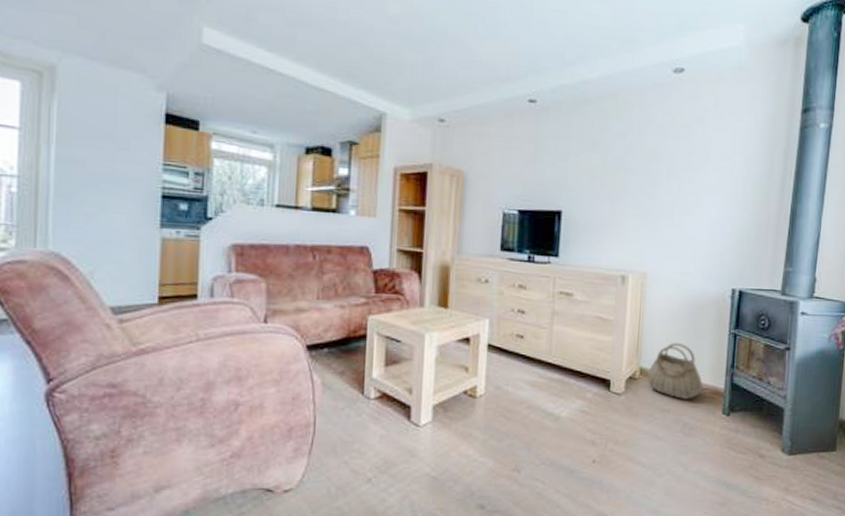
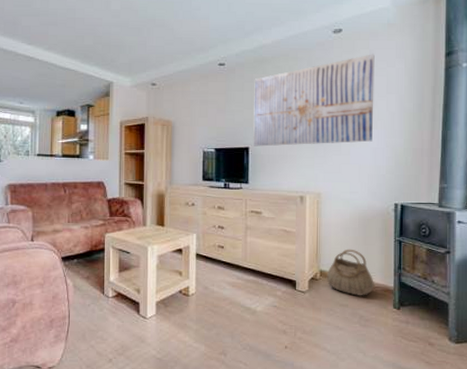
wall art: none [566,103,721,213] -> present [252,54,375,147]

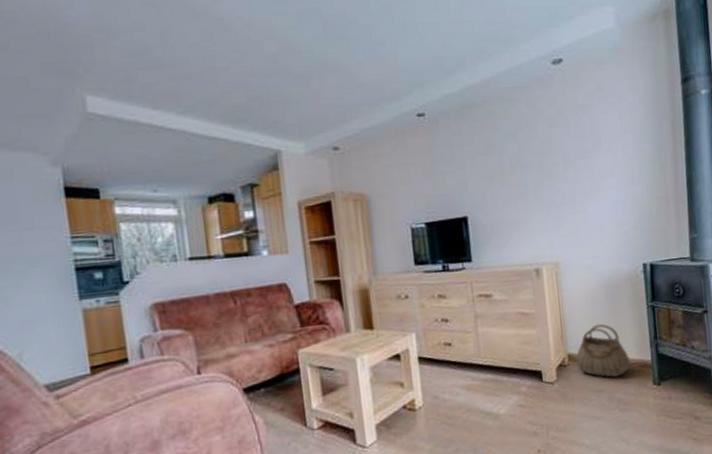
wall art: present [252,54,375,147] -> none [464,87,611,215]

